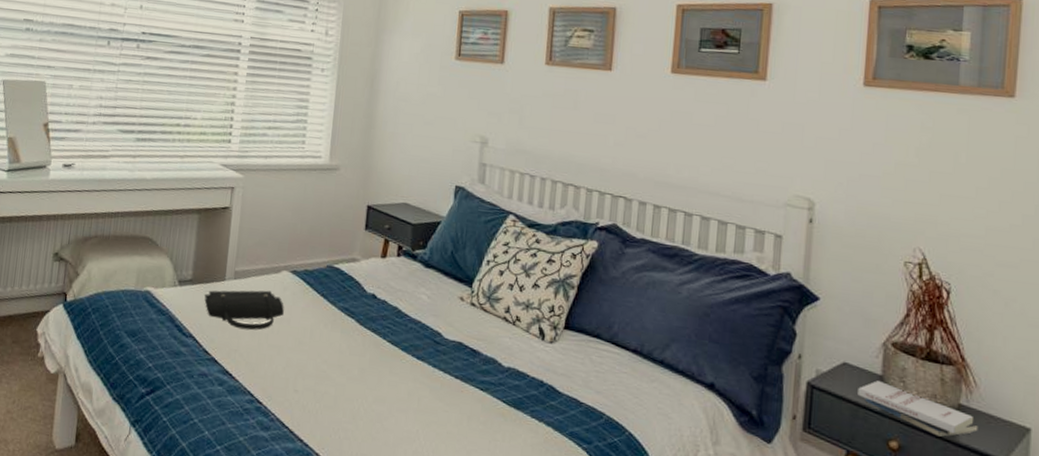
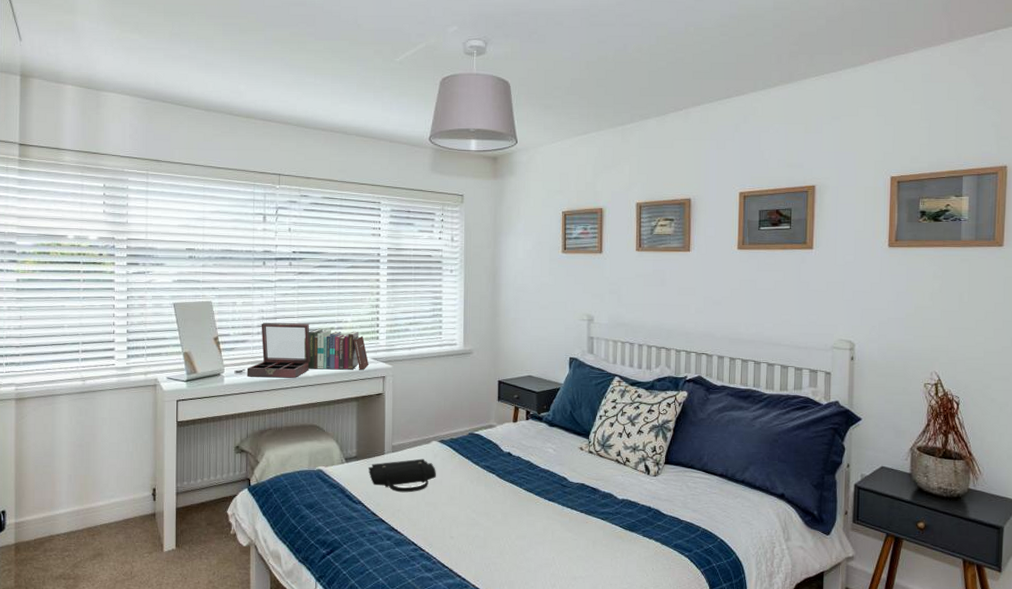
jewelry box: none [75,111,153,179] -> present [247,323,311,378]
books: none [146,124,217,178] -> present [308,329,369,370]
books: present [858,380,979,437] -> none [893,478,983,515]

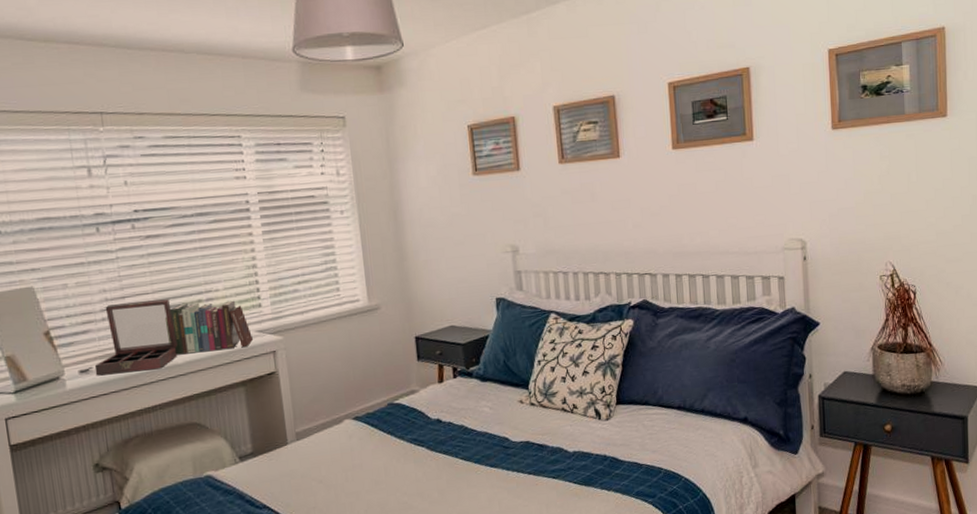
handbag: present [368,458,436,493] -> none [269,442,354,487]

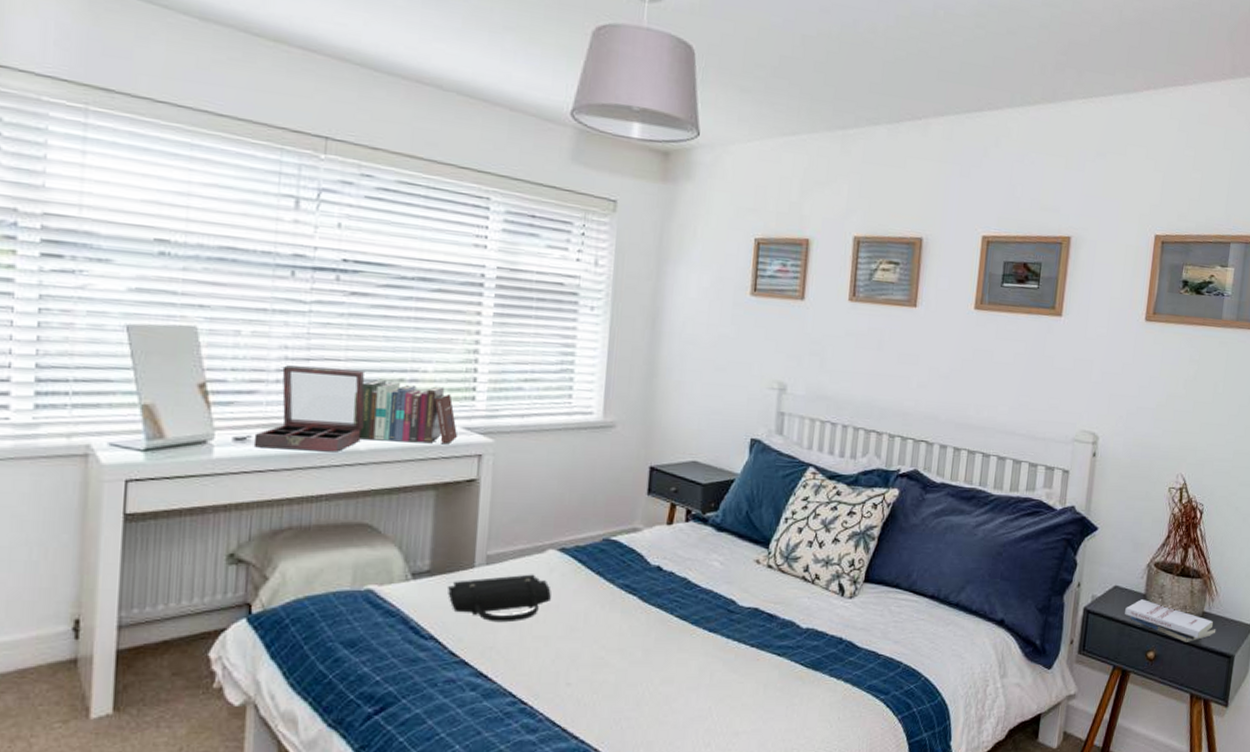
handbag: none [269,442,354,487] -> present [446,574,551,623]
books: none [857,379,946,412] -> present [1125,599,1216,642]

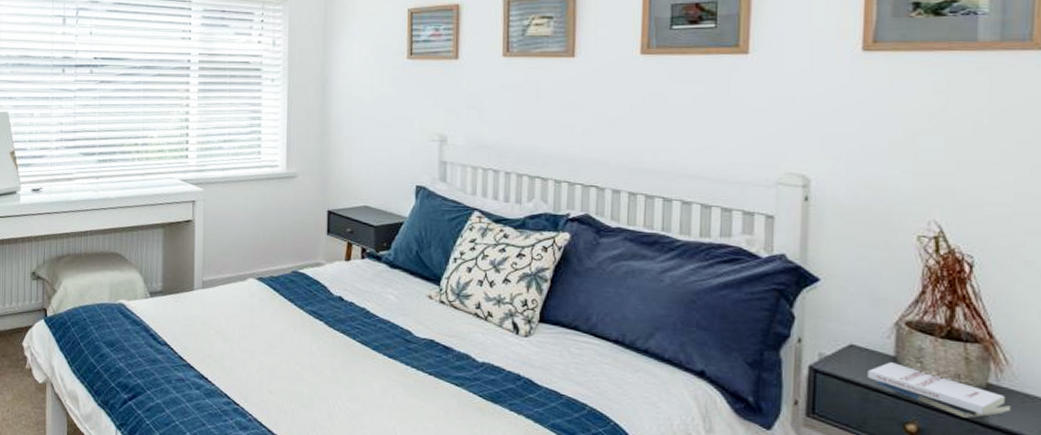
jewelry box: present [253,365,365,452] -> none [44,136,113,199]
books: present [359,380,458,445] -> none [110,145,177,193]
handbag: present [446,574,551,623] -> none [174,297,253,337]

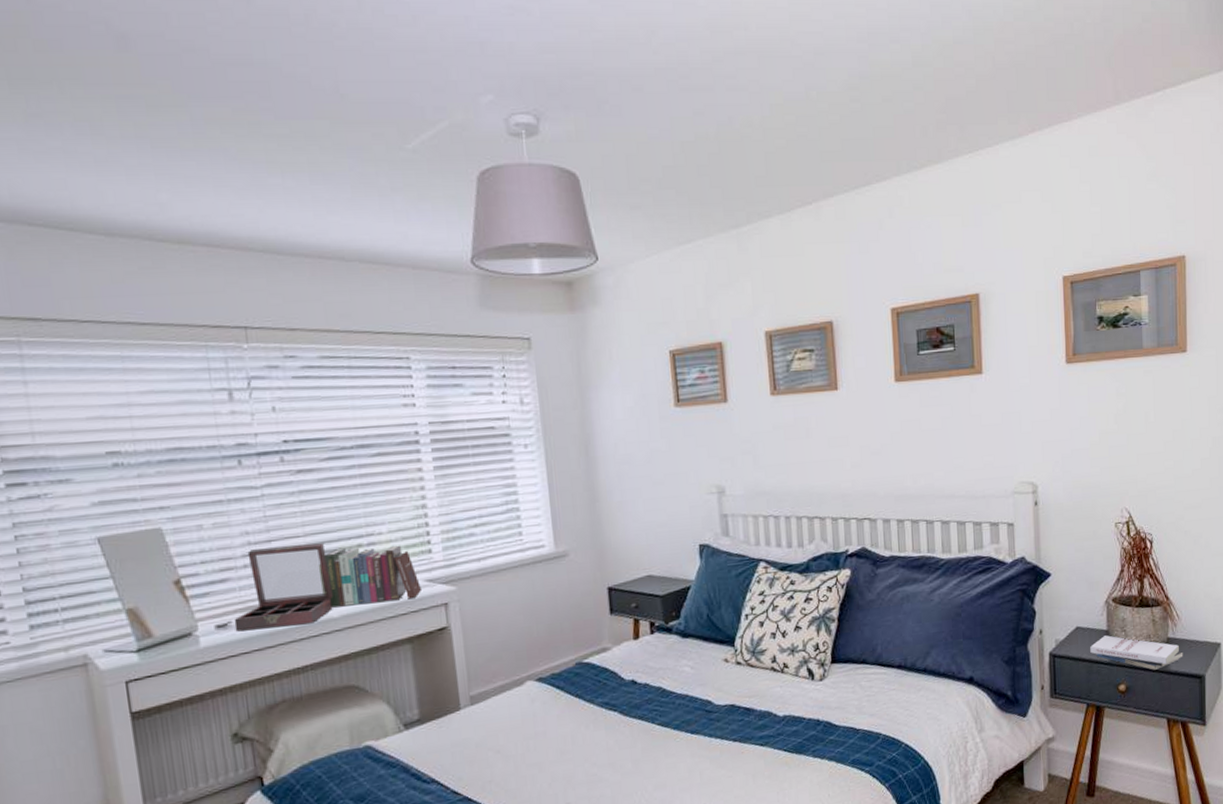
jewelry box: none [44,136,113,199] -> present [234,543,333,632]
books: none [110,145,177,193] -> present [325,545,423,608]

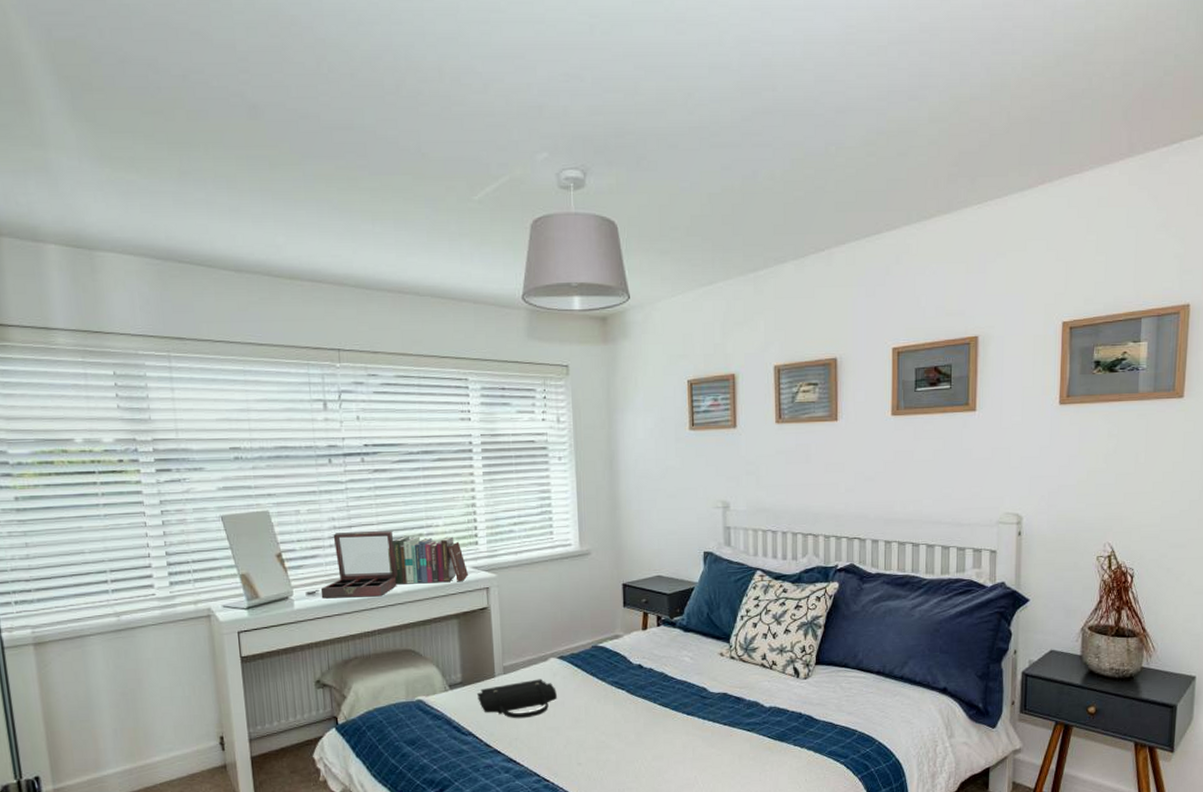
handbag: none [438,706,537,758] -> present [476,679,557,719]
books: present [1090,635,1183,670] -> none [1063,660,1156,696]

